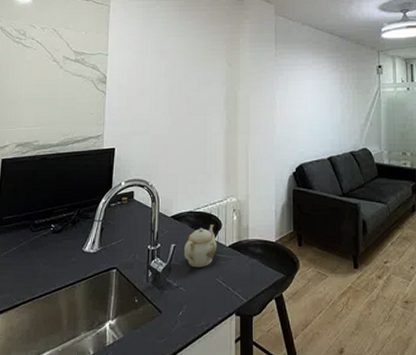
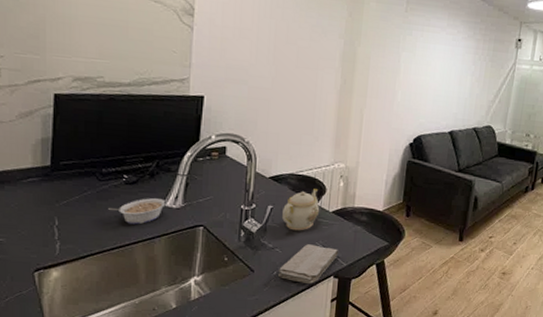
legume: none [38,245,86,271] -> present [108,198,167,225]
washcloth: none [184,281,239,323] -> present [278,244,339,284]

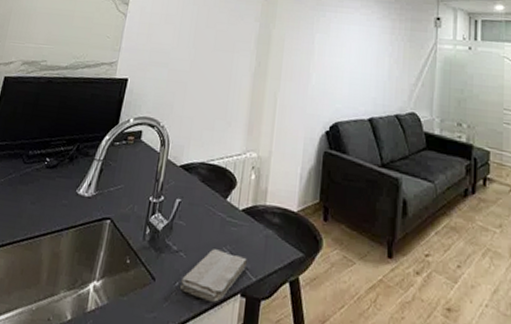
legume: present [108,198,167,225] -> none [27,184,80,214]
teapot: present [282,189,320,231] -> none [189,181,229,232]

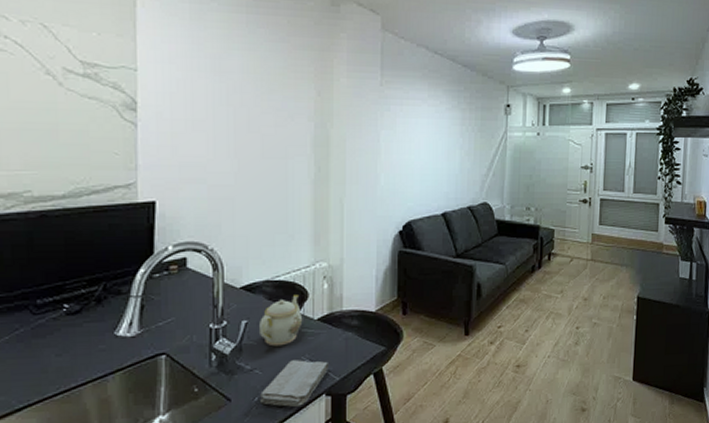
teapot: none [189,181,229,232] -> present [260,295,303,347]

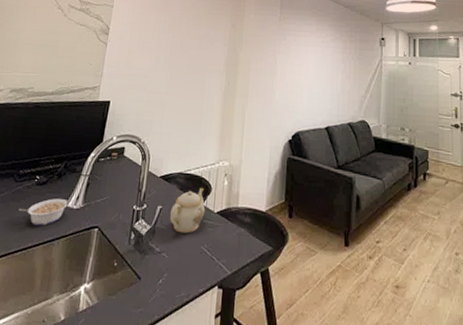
legume: none [47,328,120,363] -> present [19,198,69,226]
washcloth: present [260,360,330,407] -> none [164,248,224,295]

